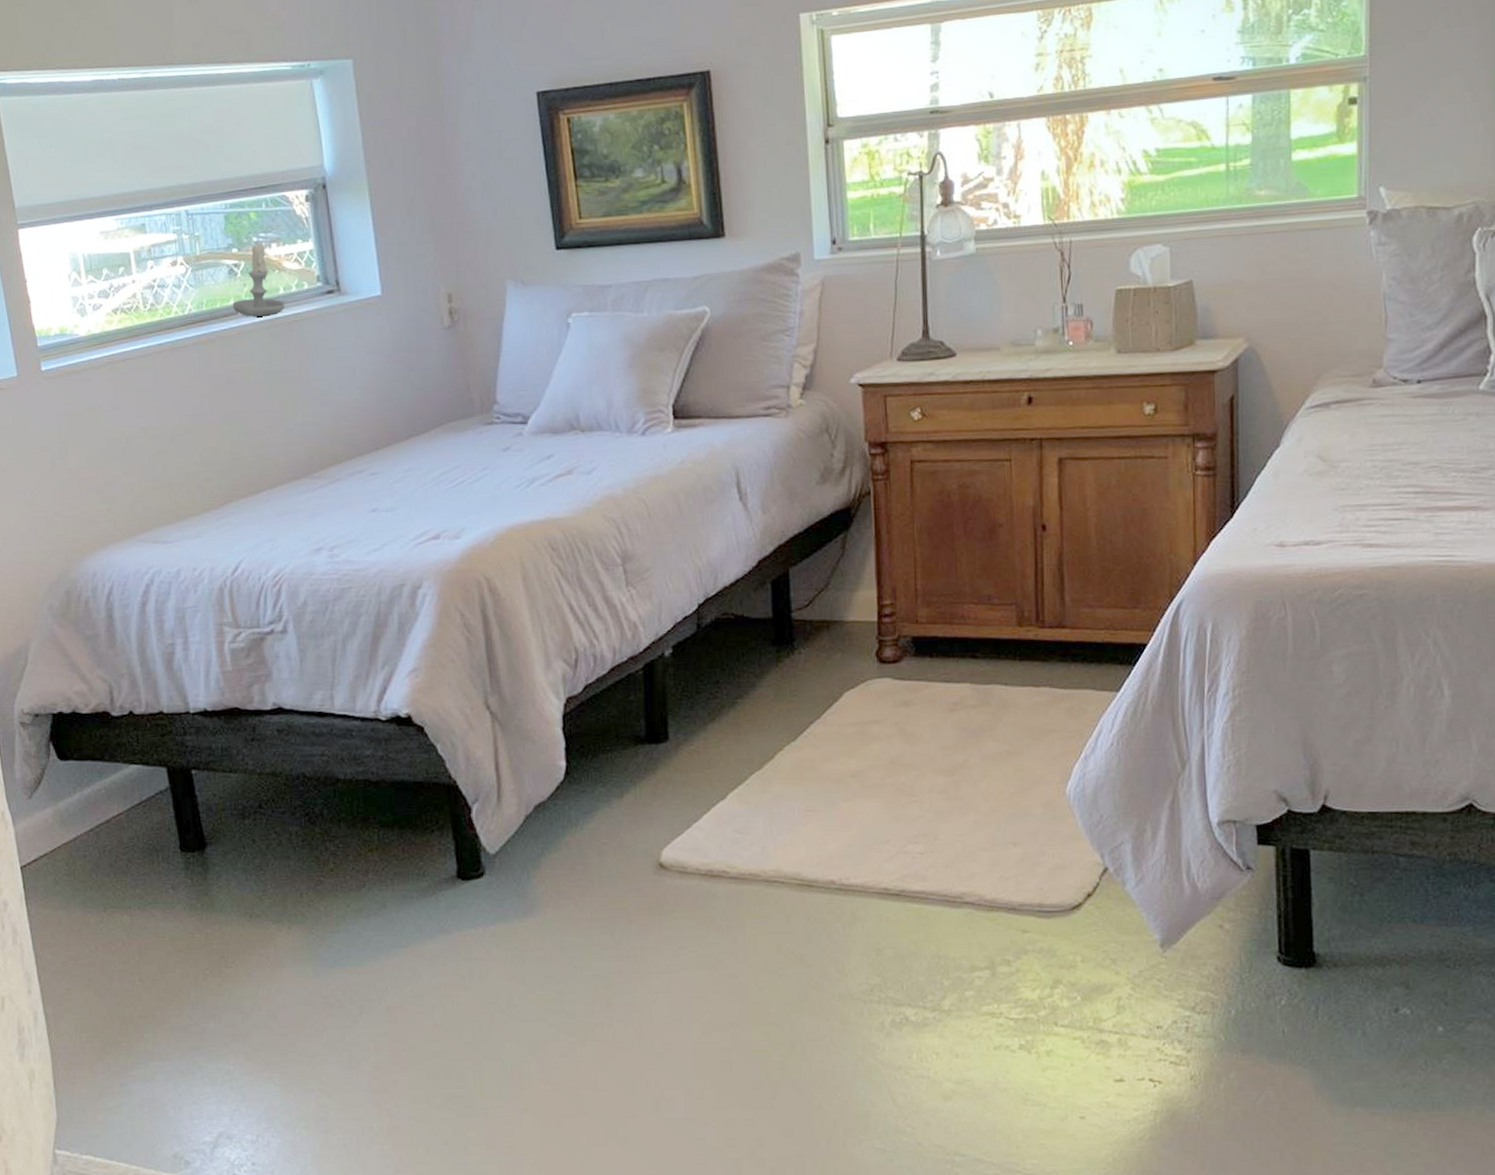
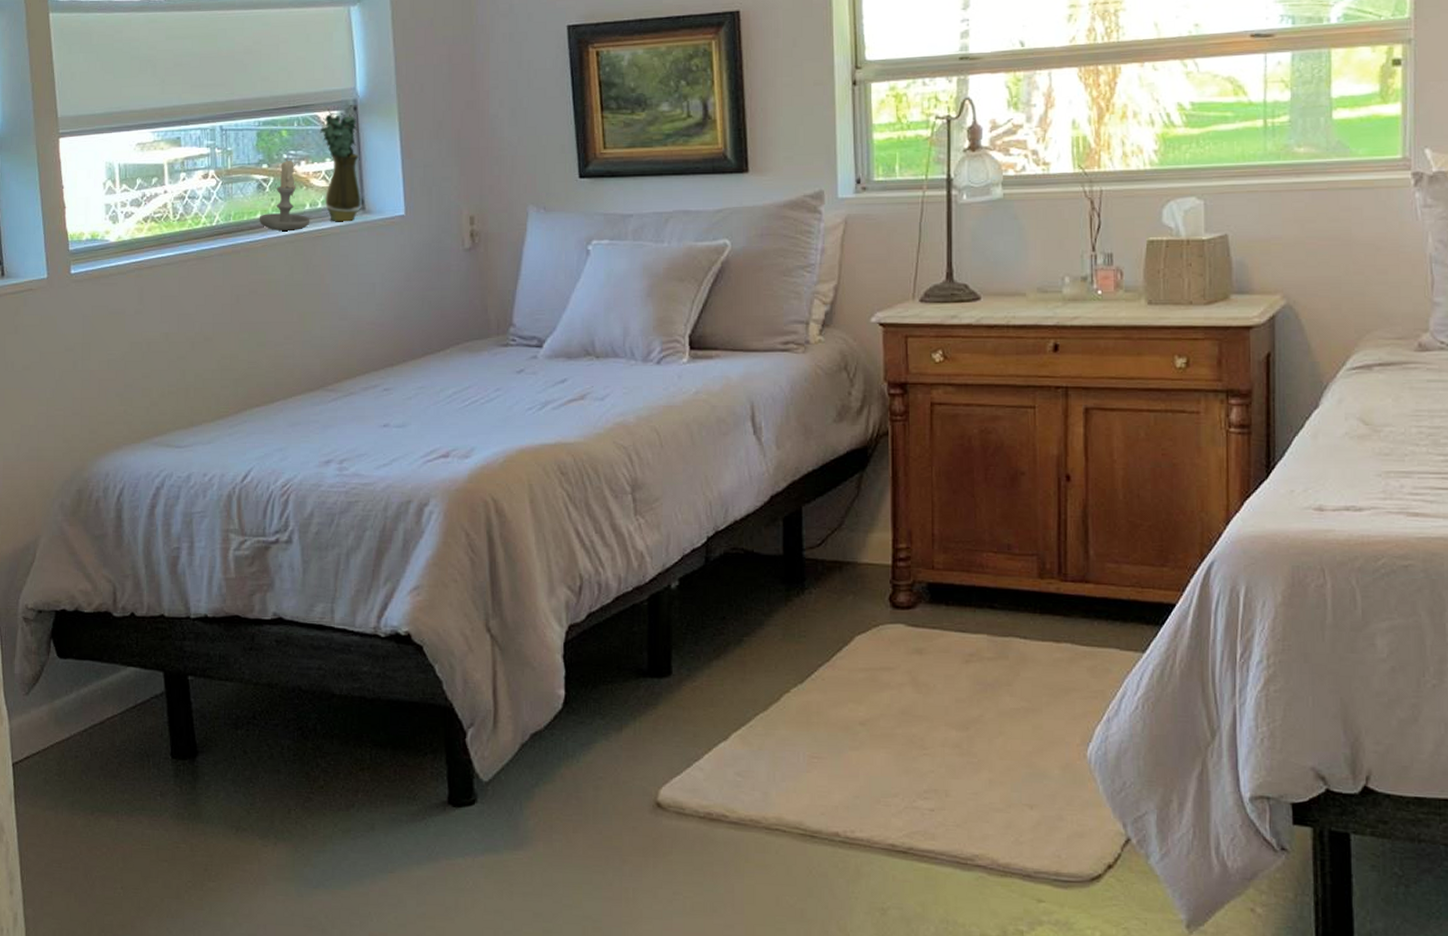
vase: none [289,187,337,305] -> present [319,108,362,222]

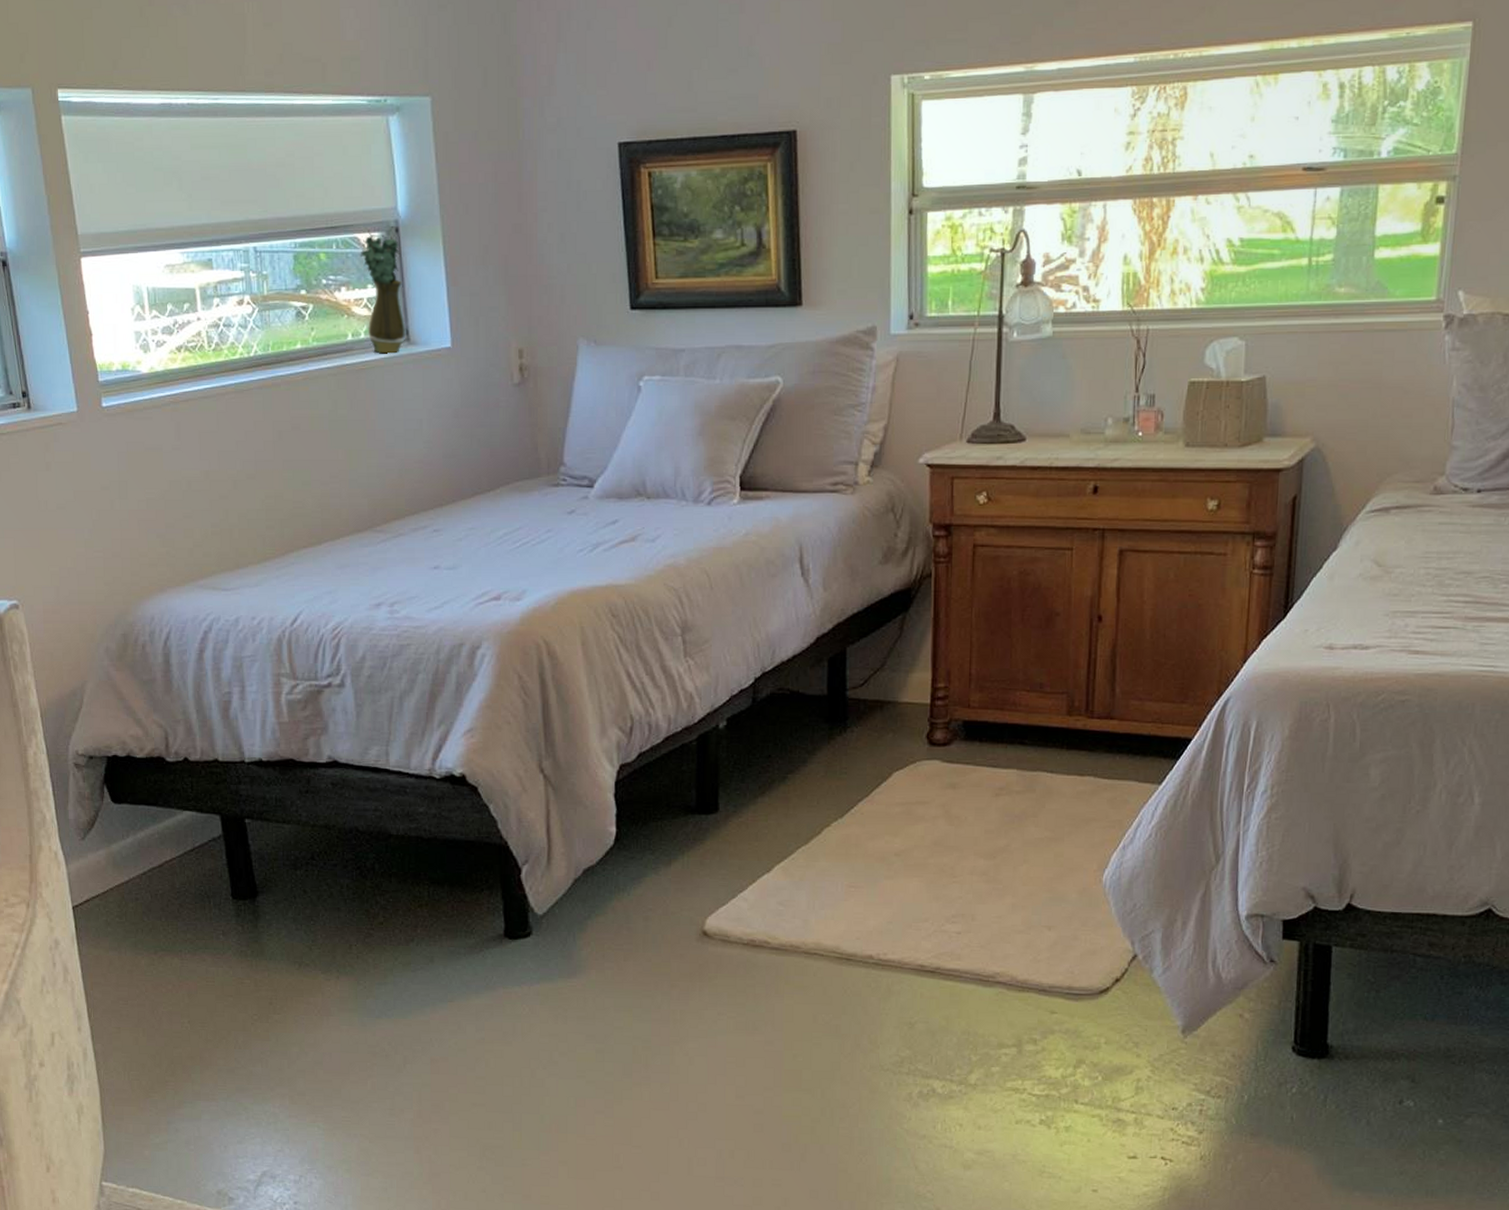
candle: present [259,157,310,232] -> none [299,283,353,364]

